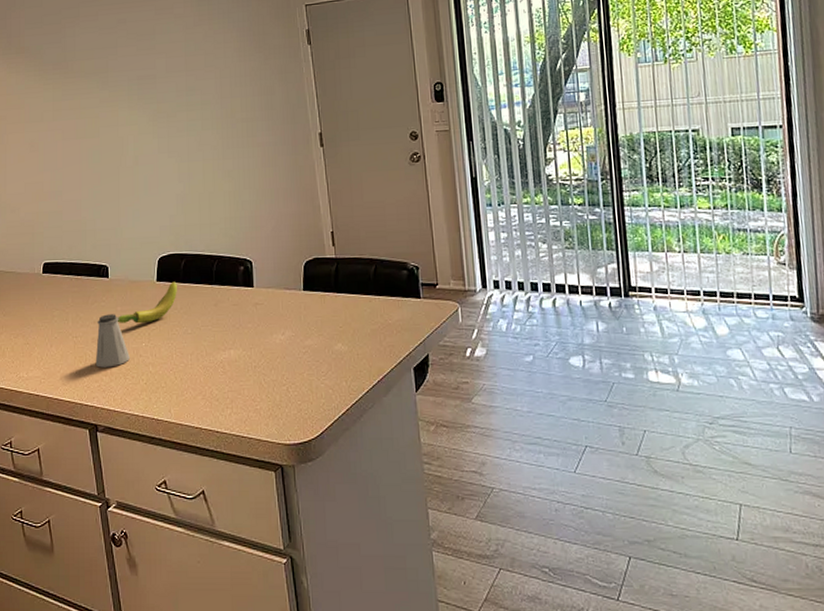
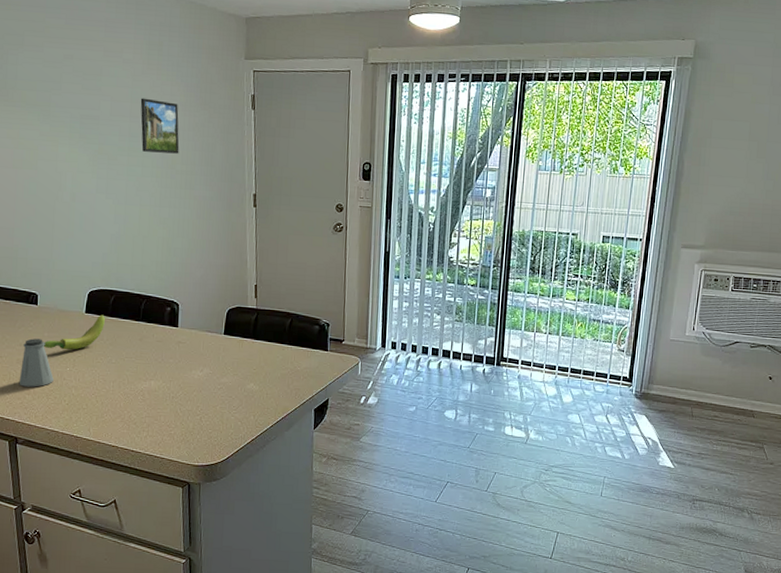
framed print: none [194,49,238,104] -> present [140,98,180,154]

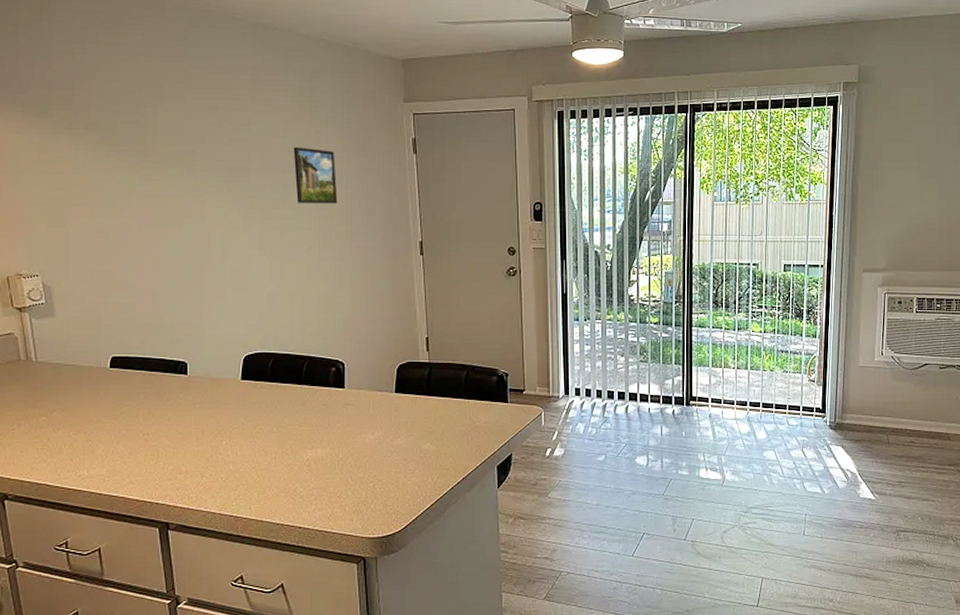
saltshaker: present [19,338,54,387] -> none [168,412,208,466]
banana: present [43,314,105,350] -> none [195,380,263,422]

